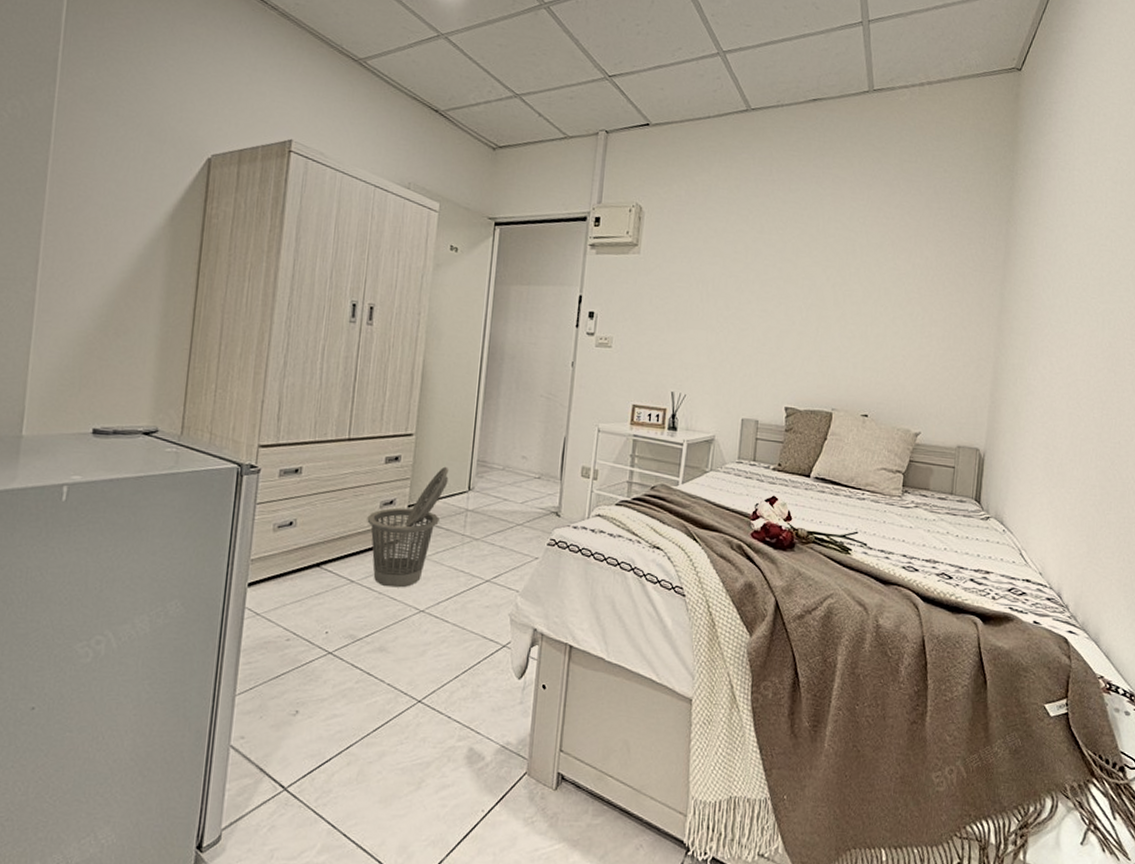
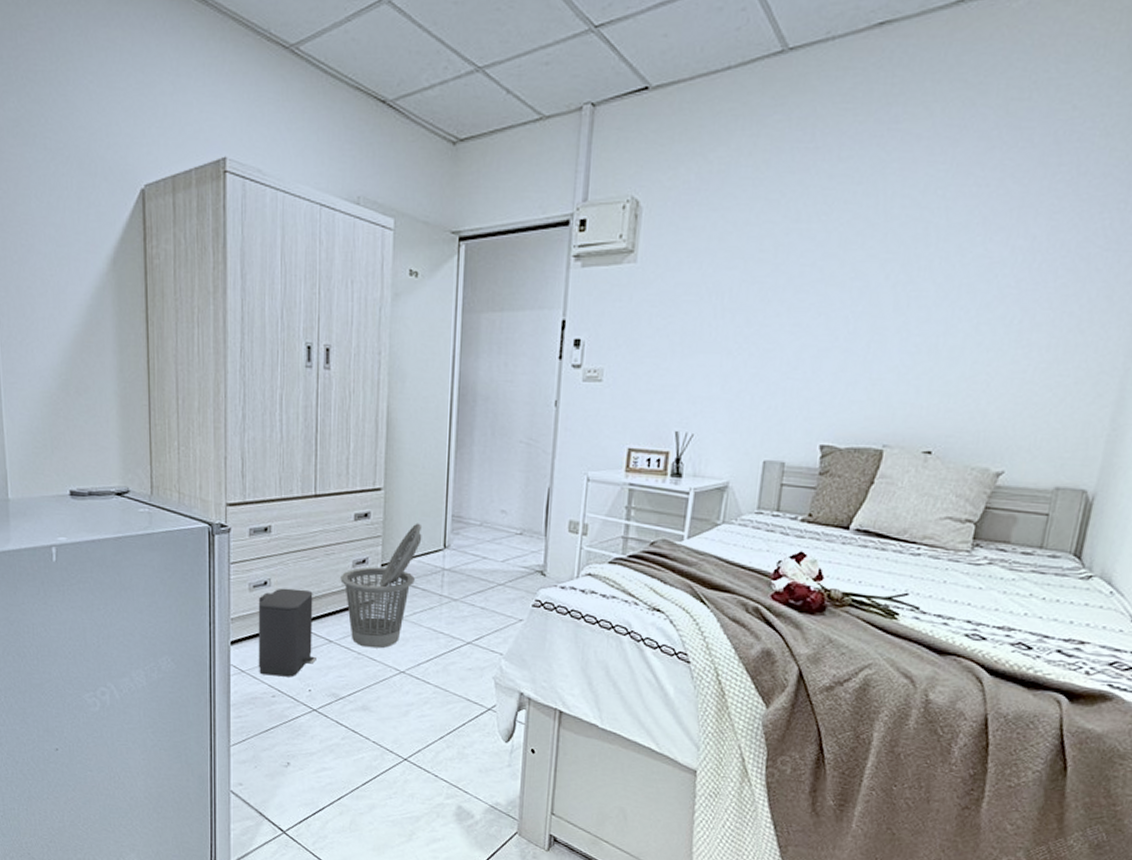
pedal bin: none [274,528,338,619] -> present [258,588,316,677]

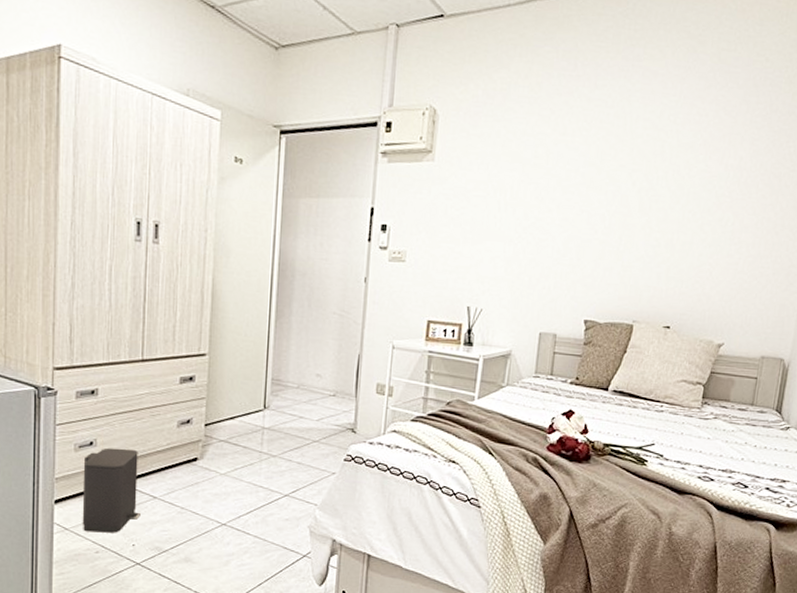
laundry basket: present [340,523,422,649] -> none [165,385,244,503]

